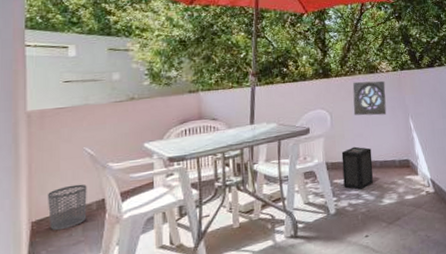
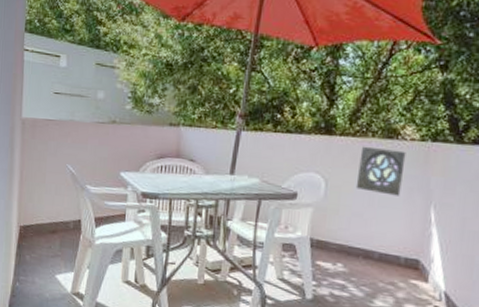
waste bin: present [48,184,87,231] -> none [33,199,67,241]
speaker: present [341,146,373,190] -> none [327,227,371,281]

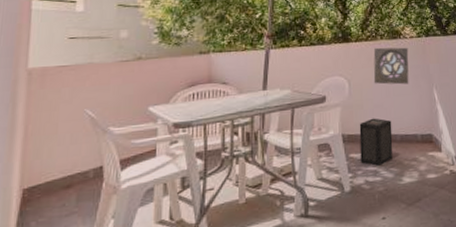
speaker: none [327,227,371,281] -> present [359,118,393,166]

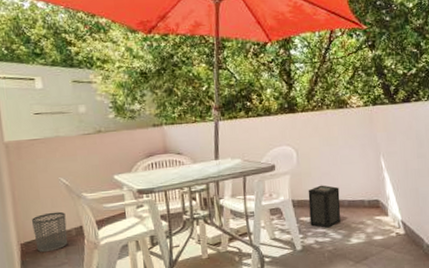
waste bin: none [42,149,85,200] -> present [32,211,68,253]
wall ornament: present [373,47,409,85] -> none [320,116,356,154]

